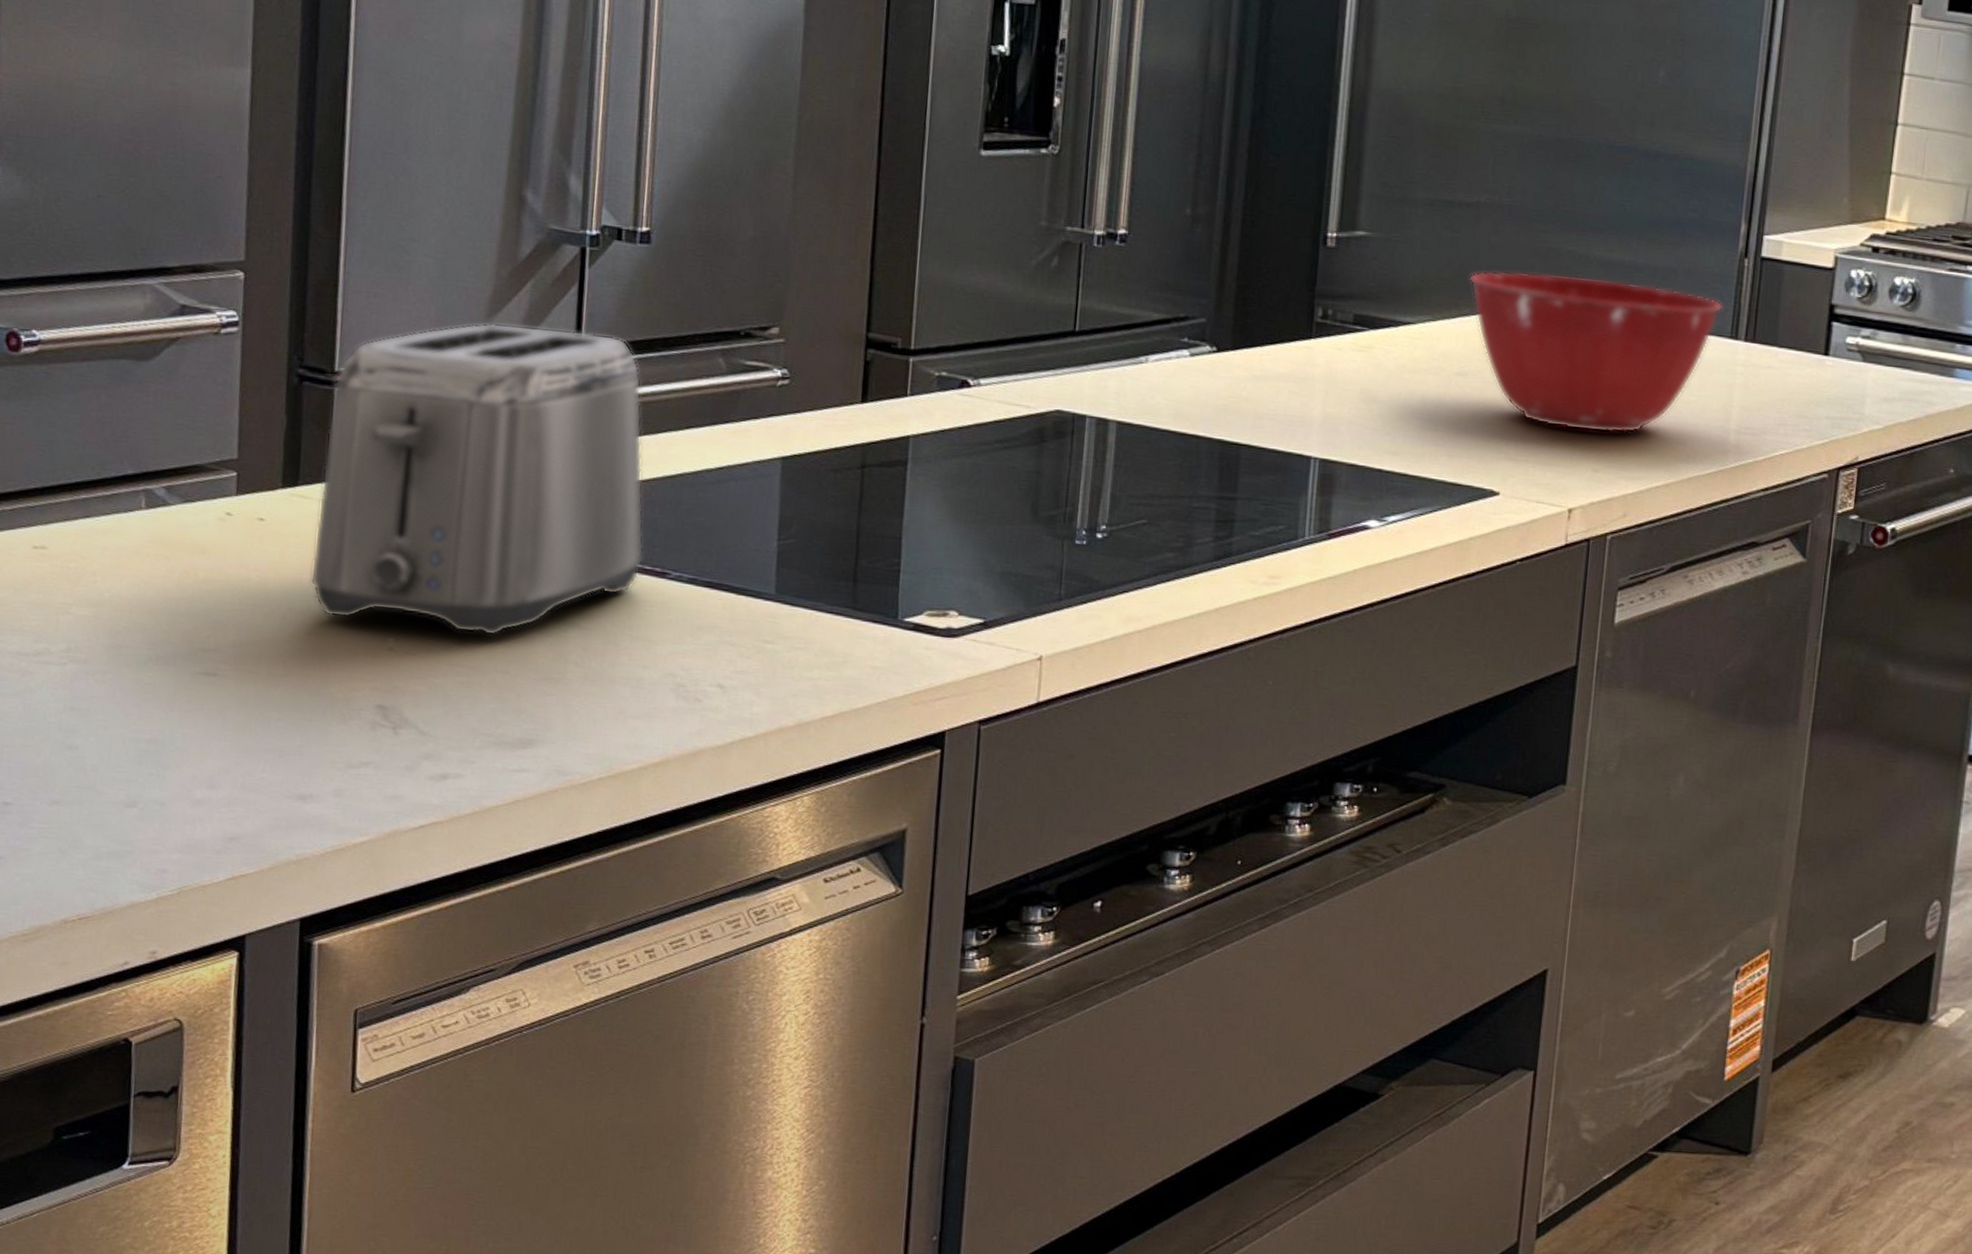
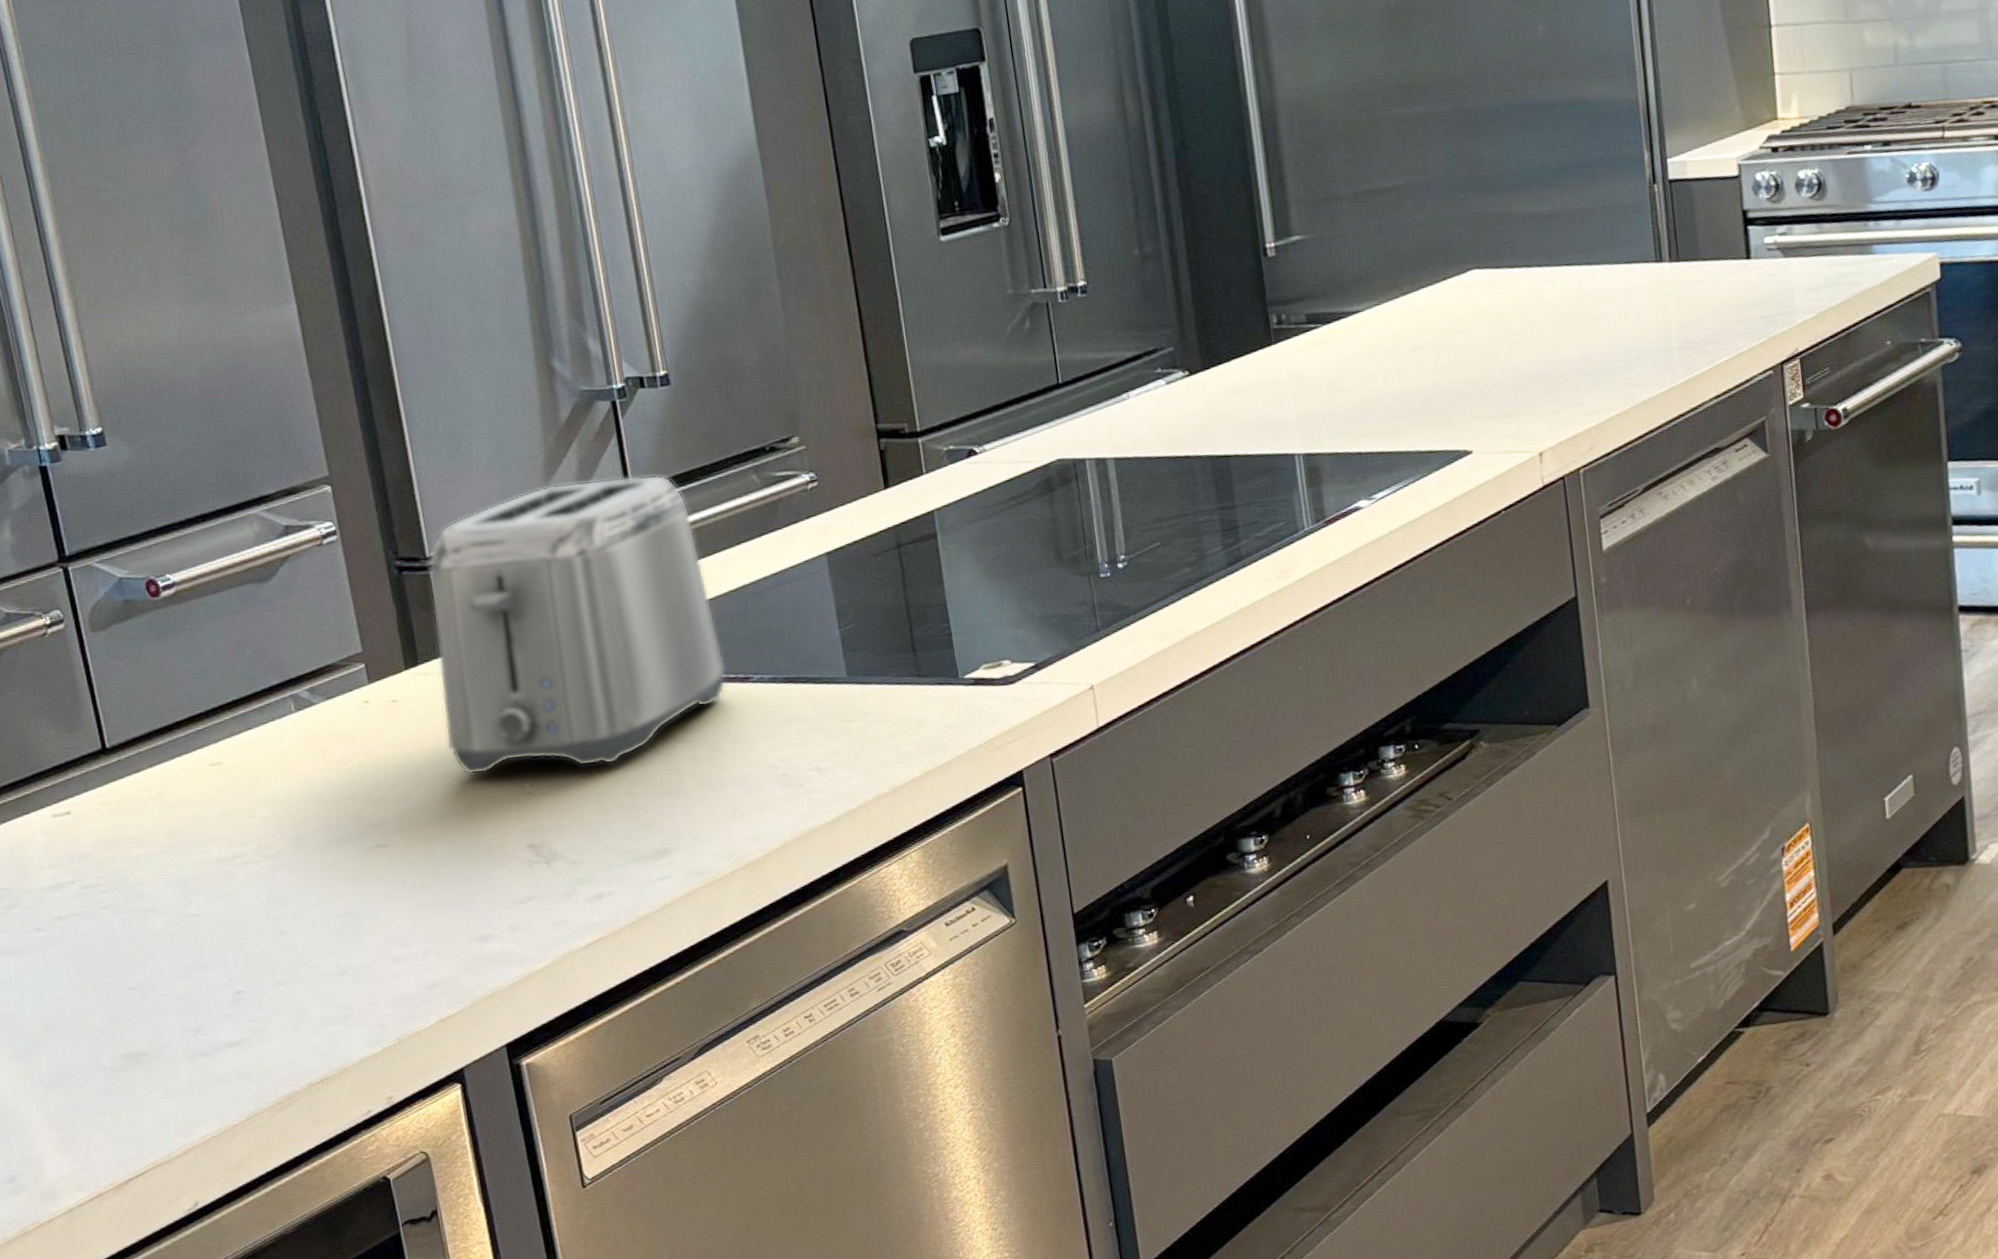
mixing bowl: present [1469,271,1723,434] -> none [1403,227,1643,380]

